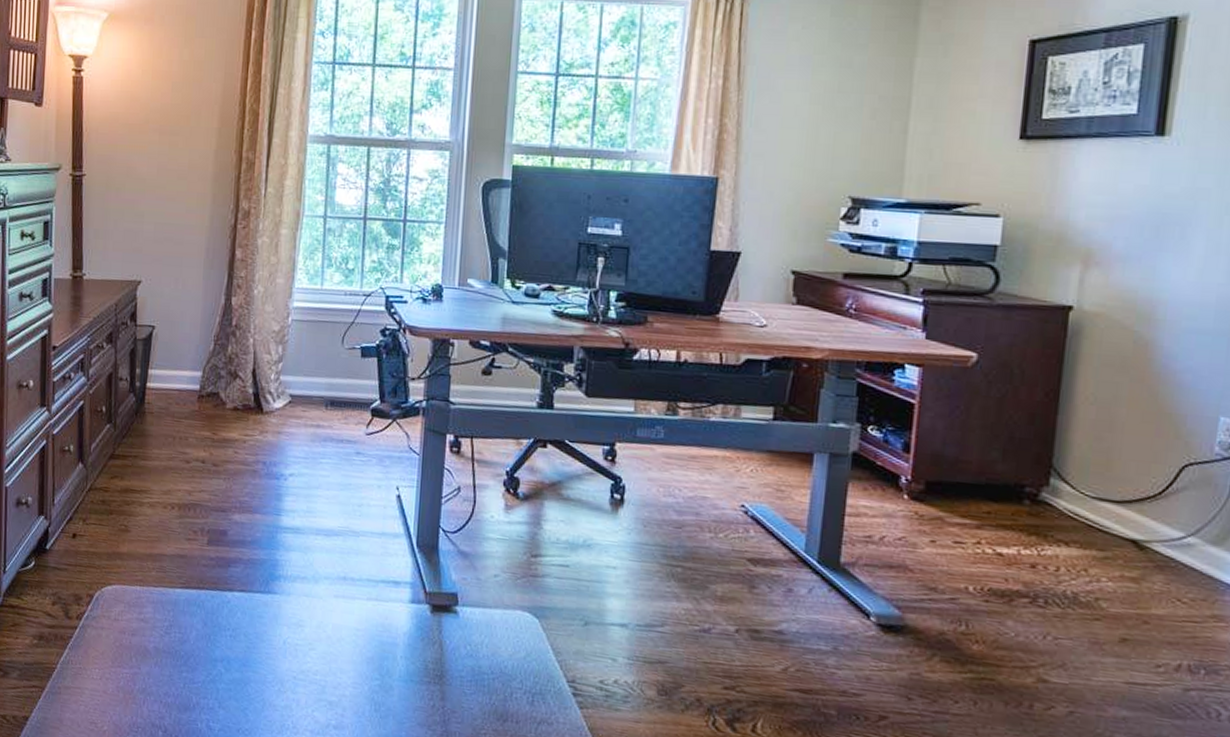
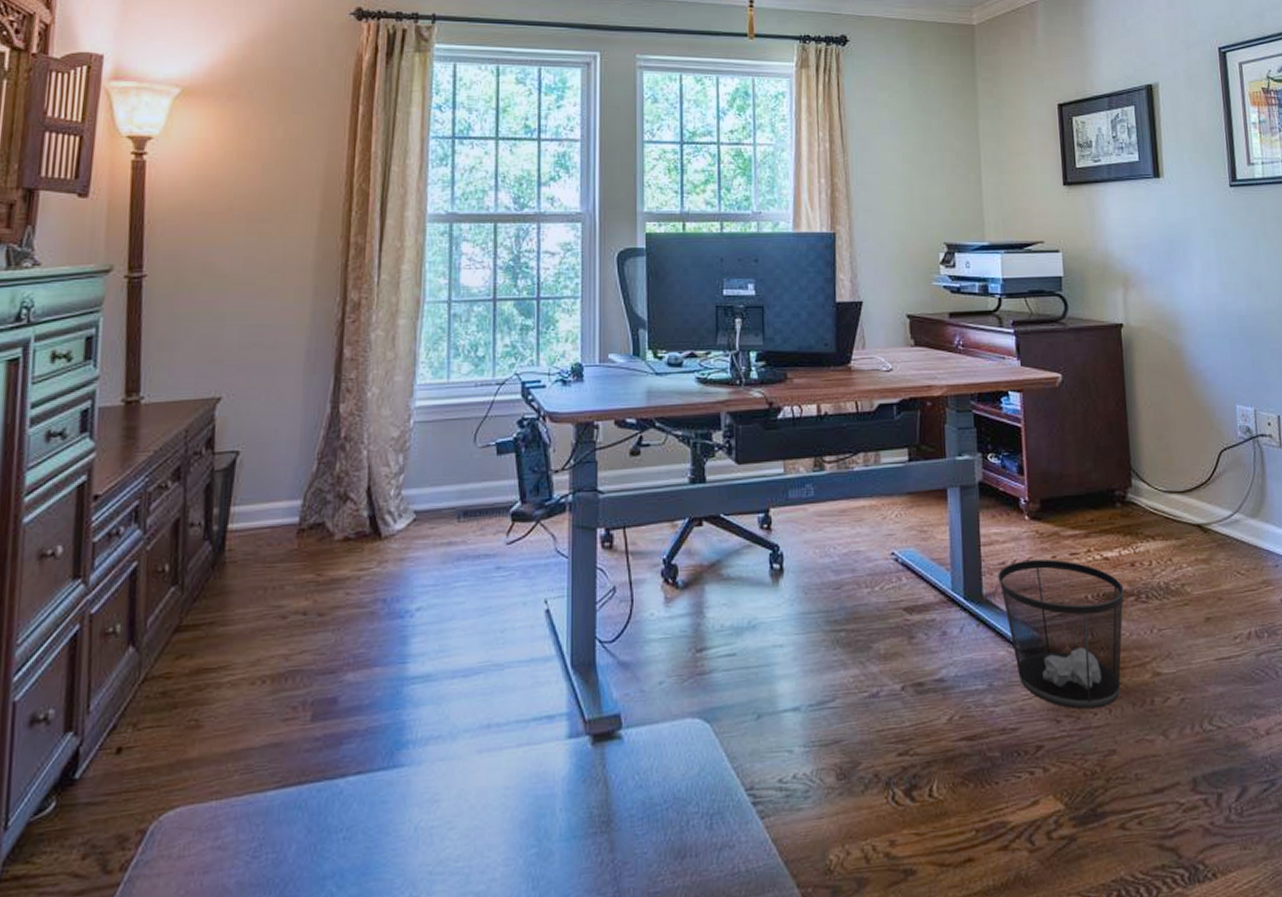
waste bin: none [860,538,1017,698] -> present [998,559,1124,710]

